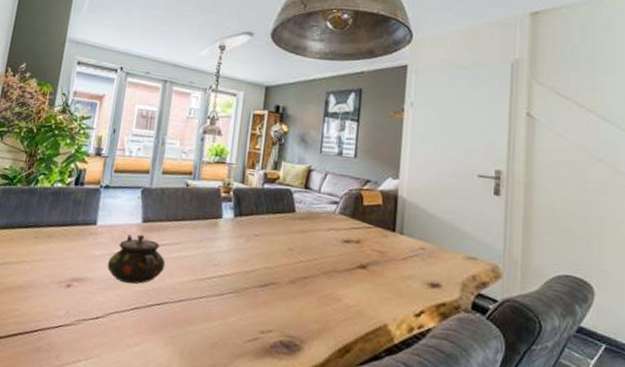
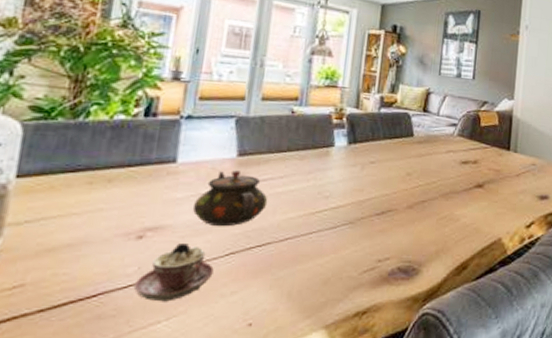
teacup: none [62,295,122,344] -> present [133,243,214,302]

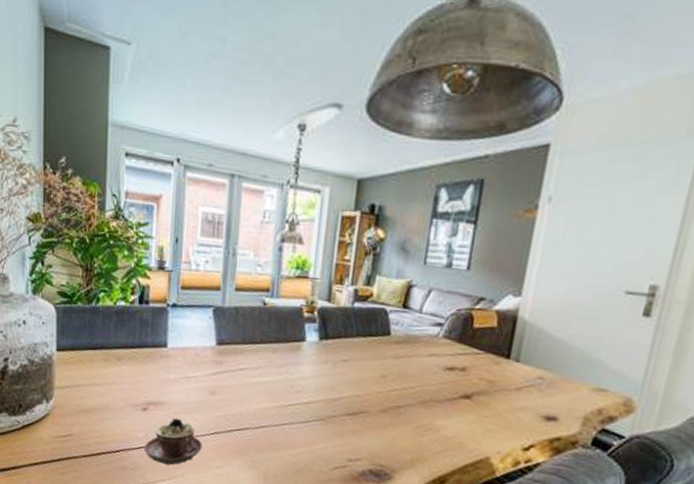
teapot: present [193,170,268,227] -> none [183,358,245,409]

